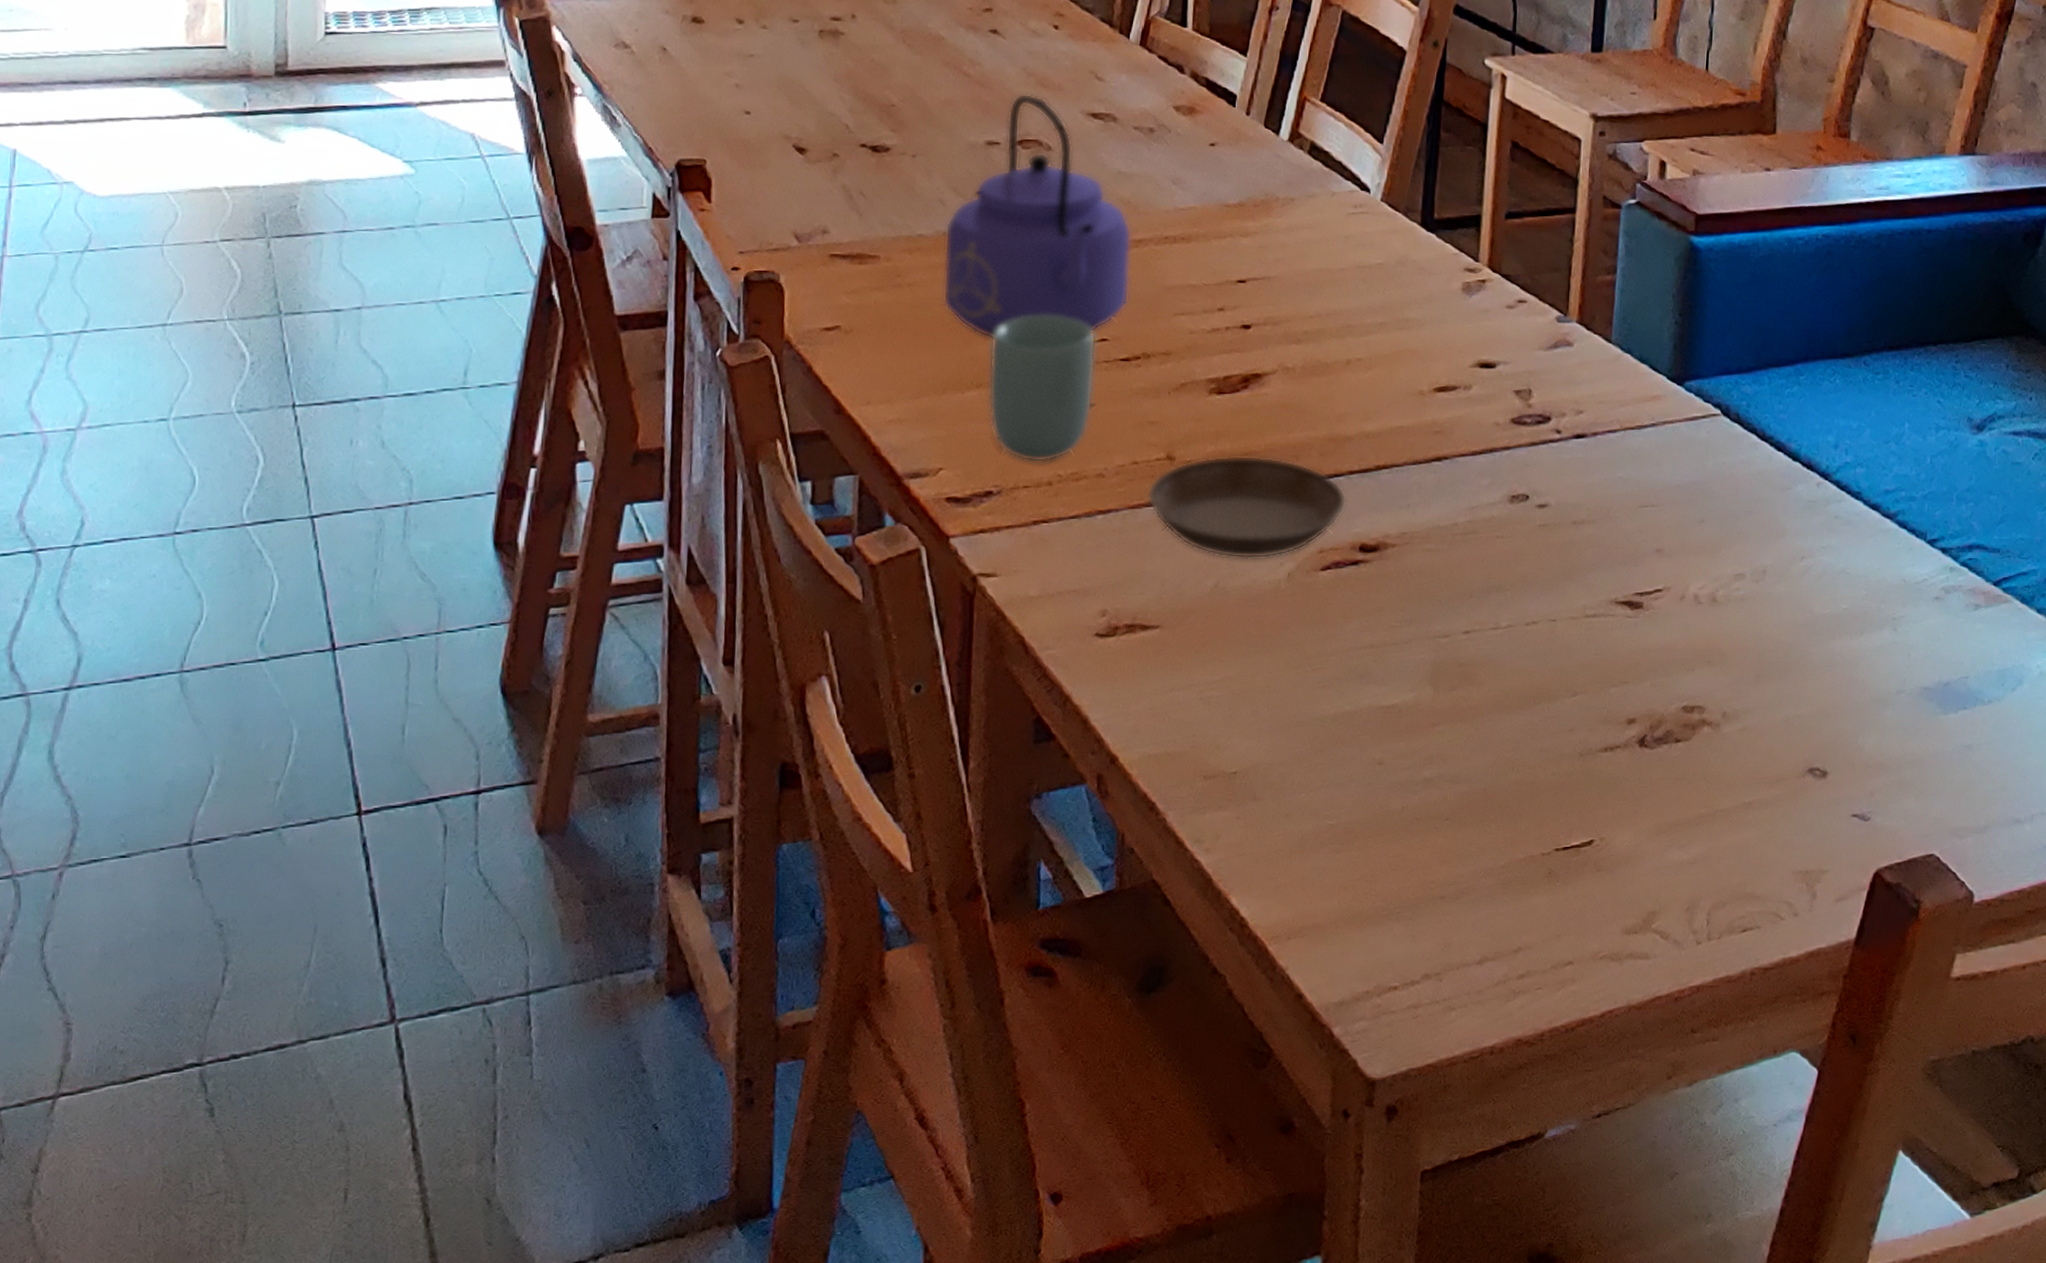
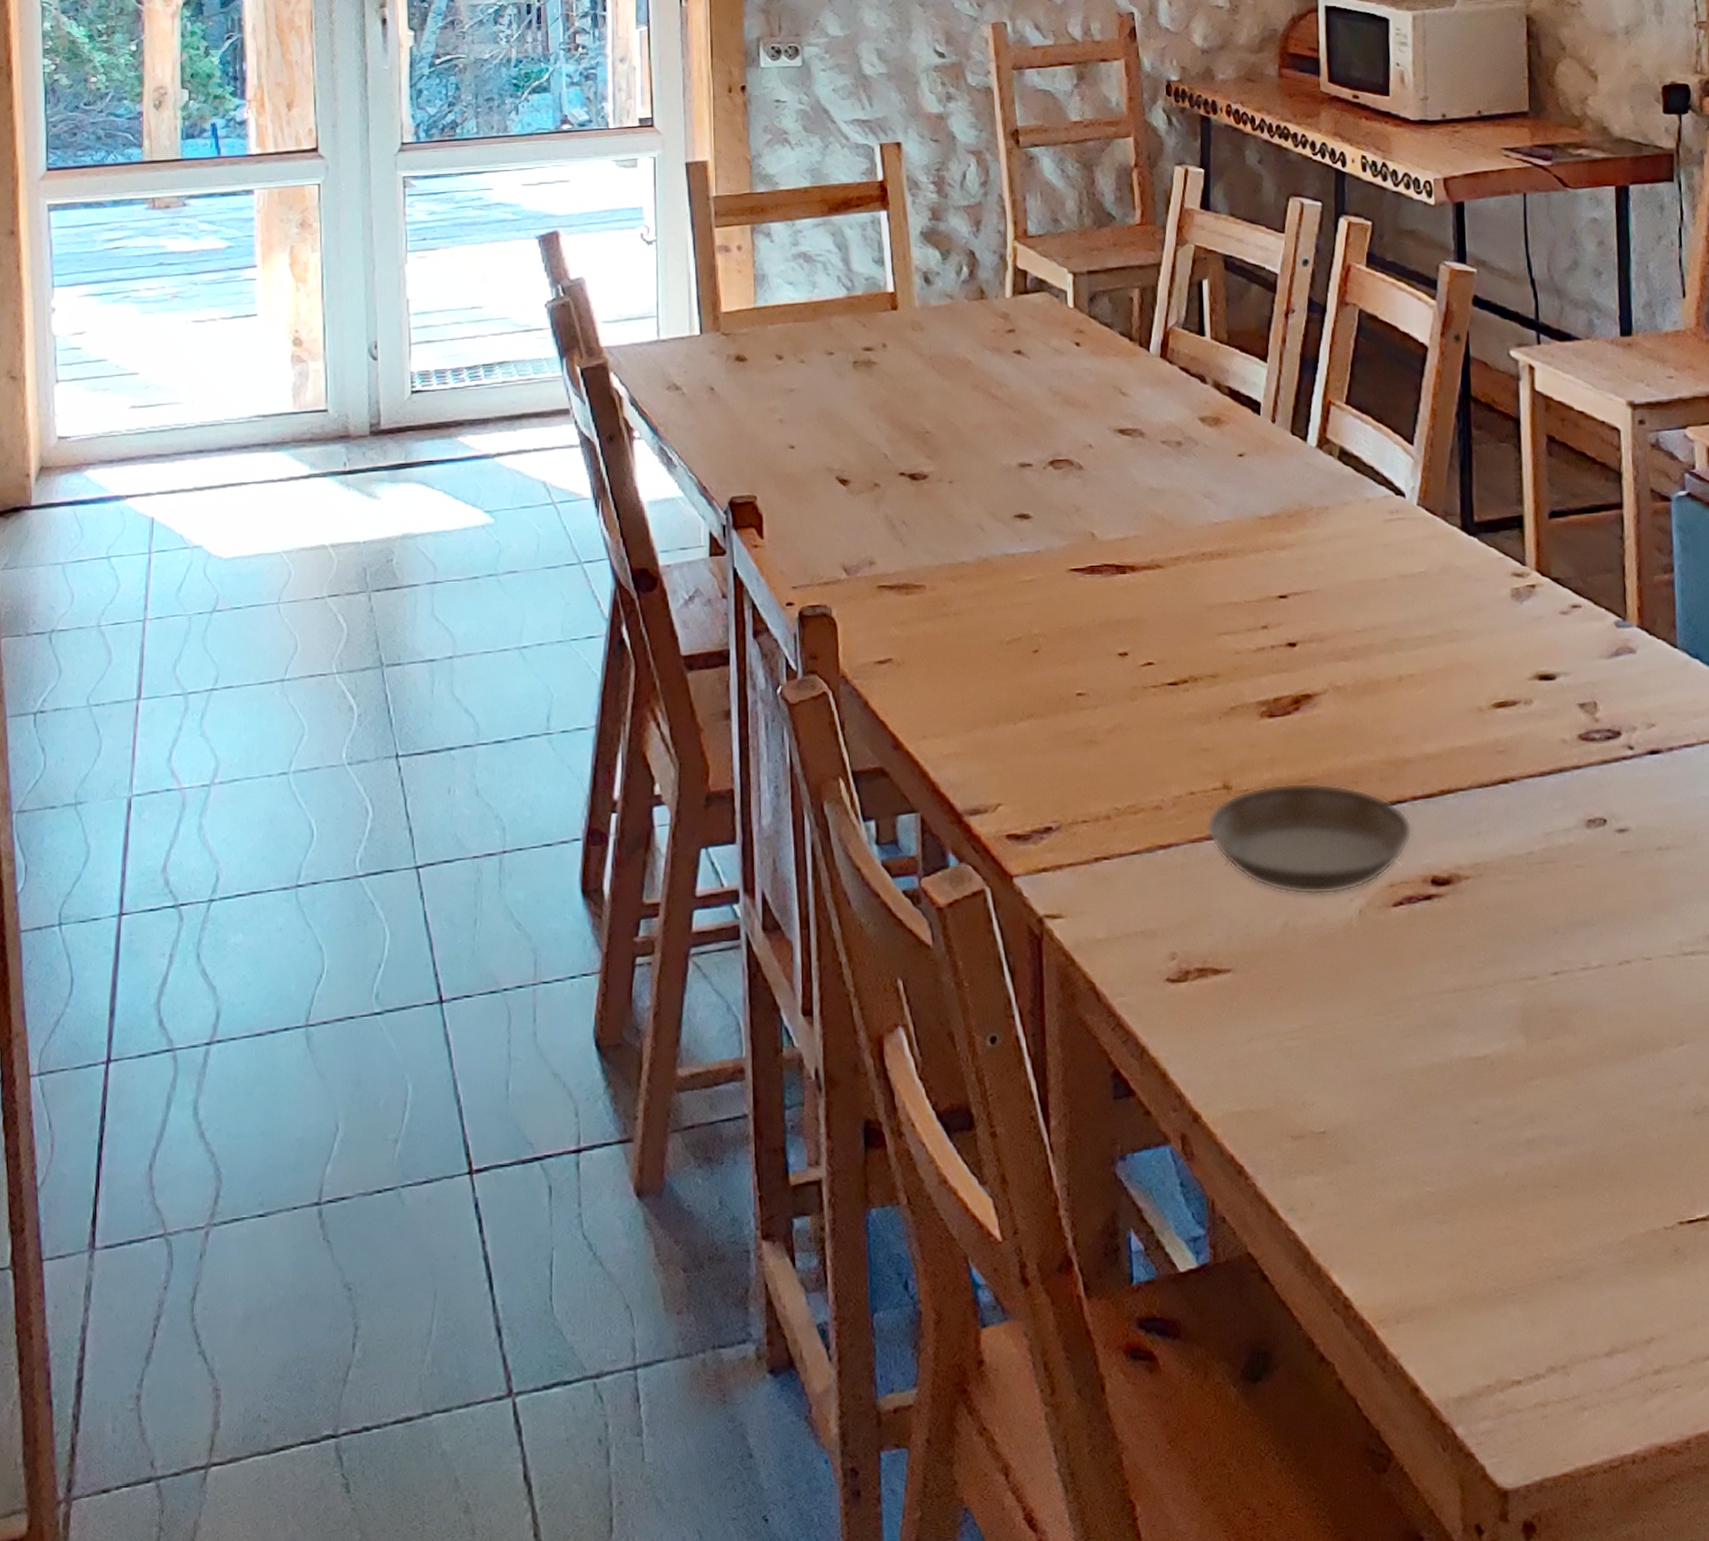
kettle: present [942,93,1132,339] -> none [986,413,1172,667]
cup: present [988,314,1097,463] -> none [1037,639,1144,796]

